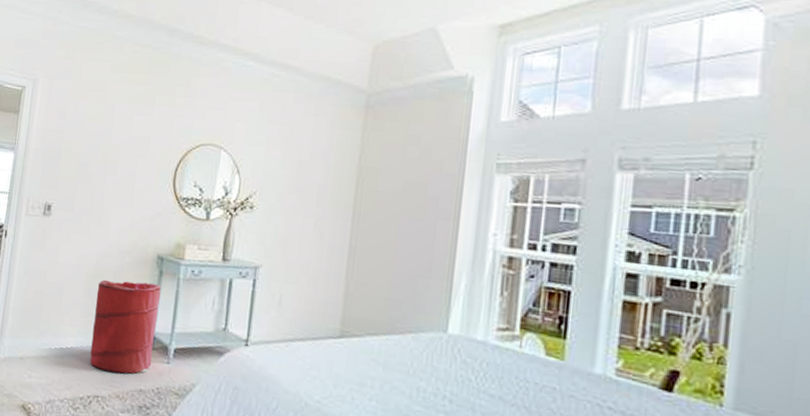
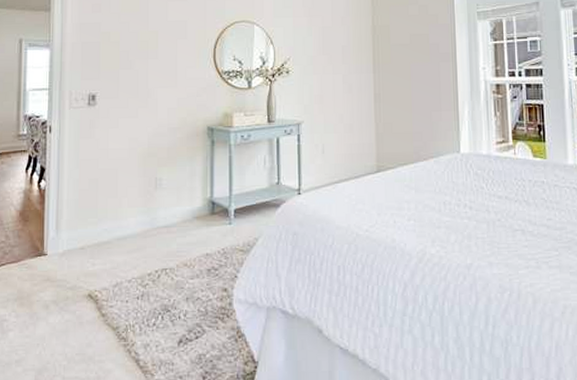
laundry hamper: present [90,279,162,374] -> none [152,154,215,243]

